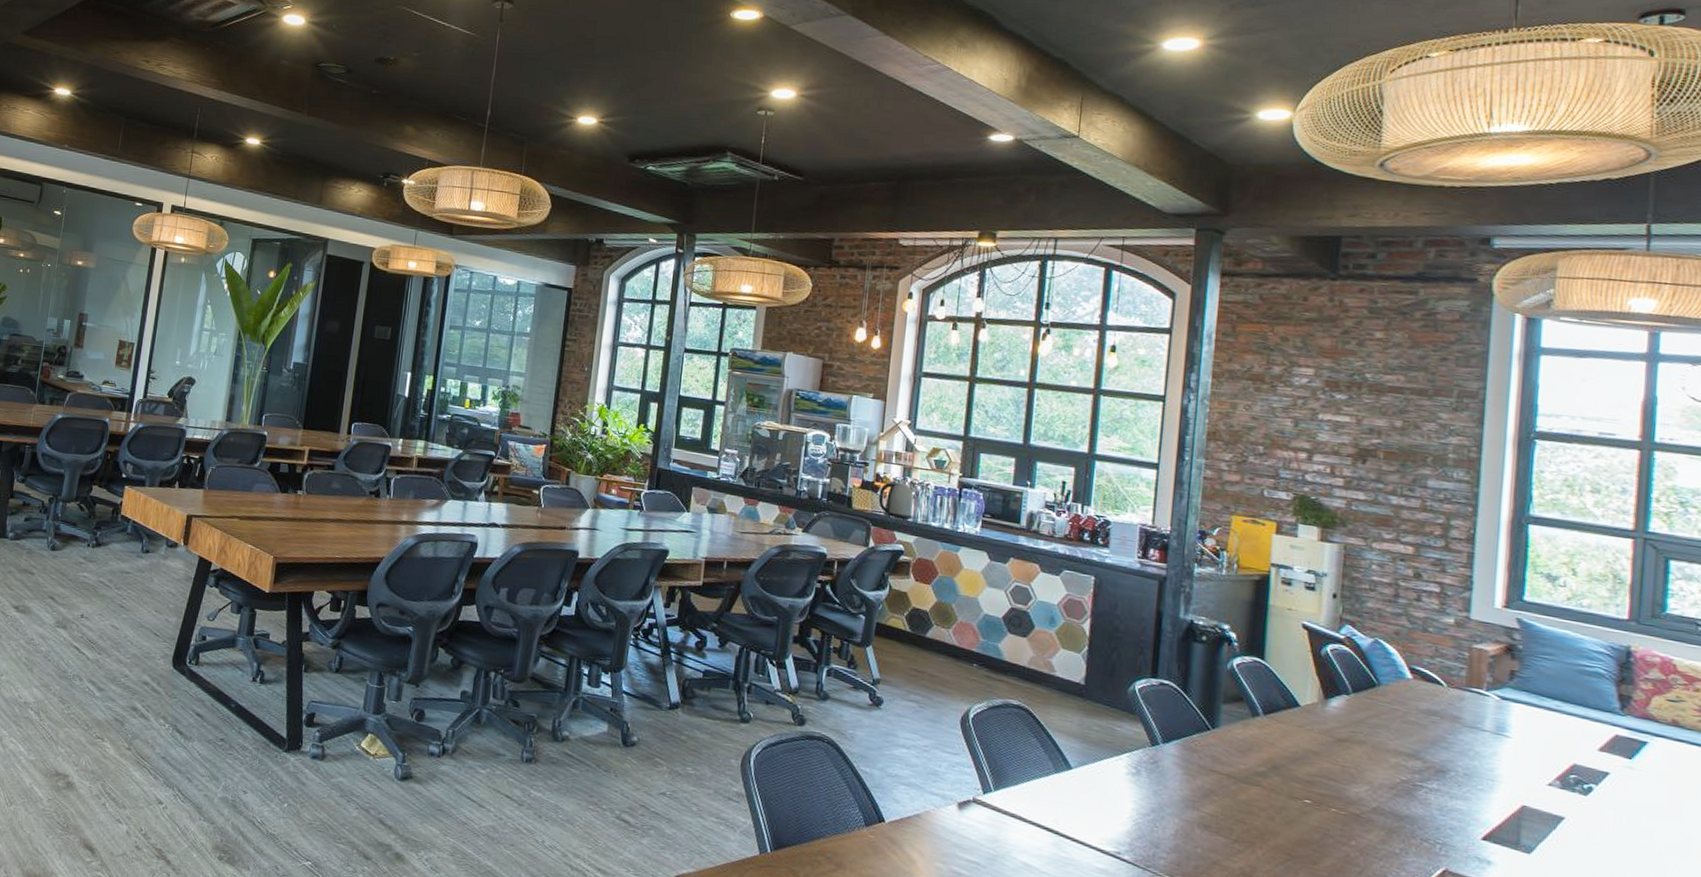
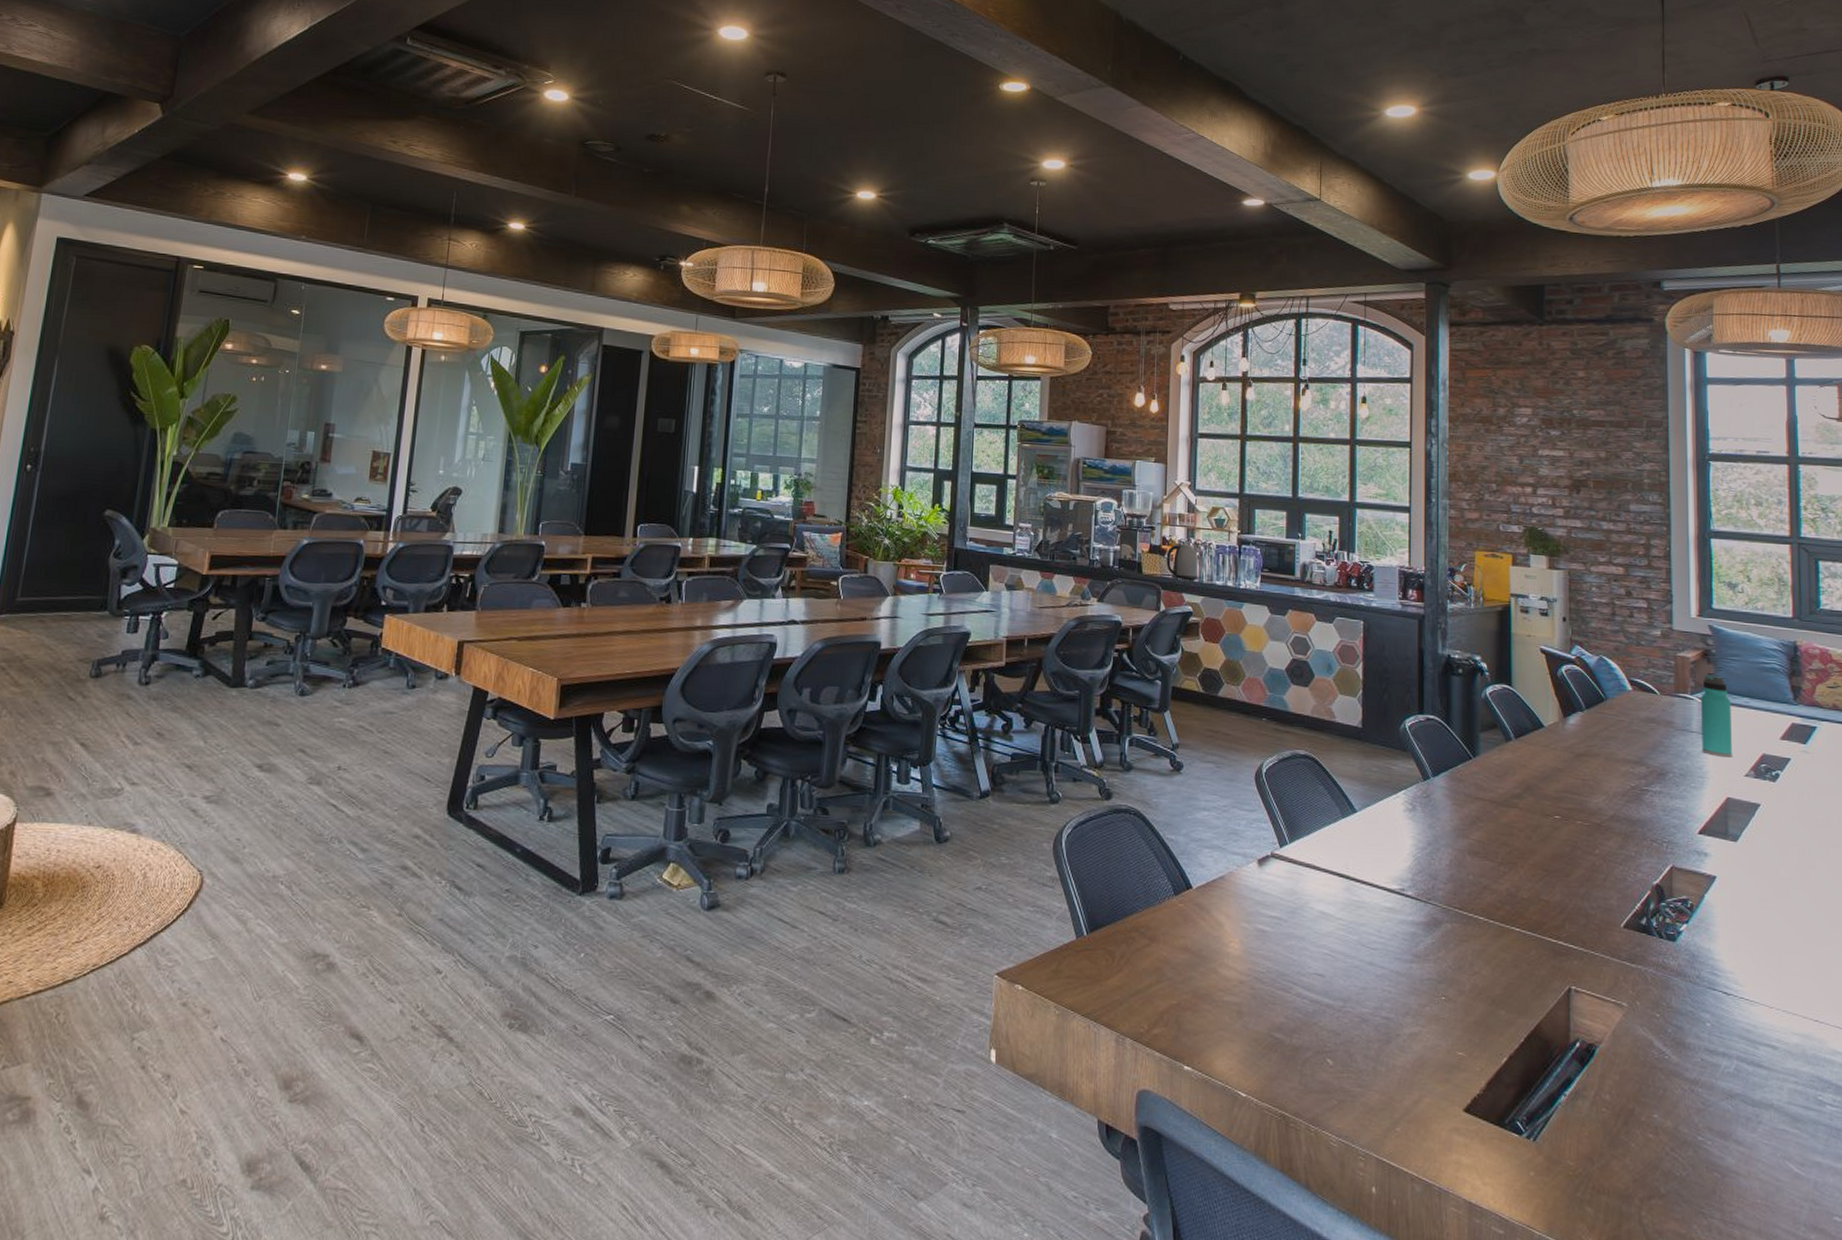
thermos bottle: none [1495,670,1538,763] -> present [1701,674,1732,757]

